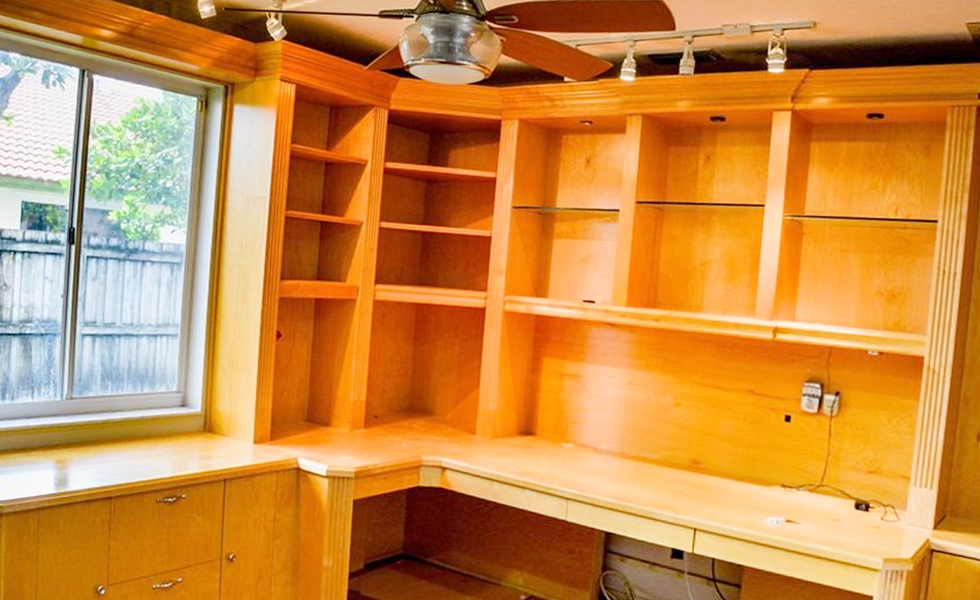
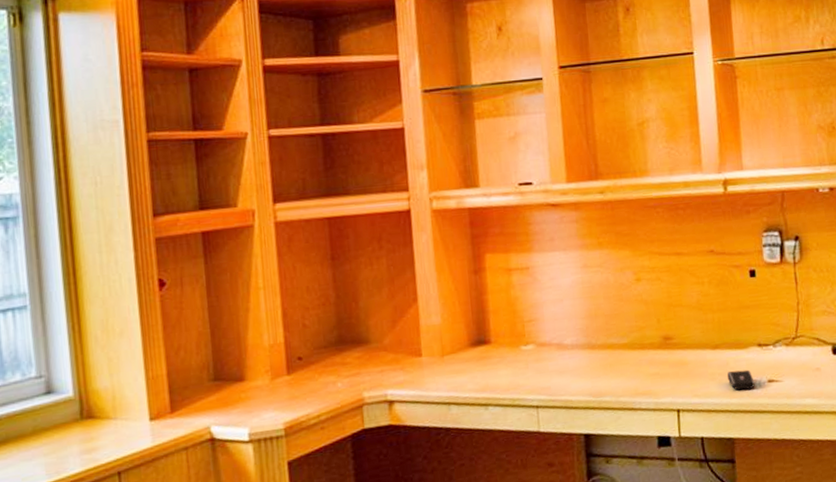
computer mouse: none [746,504,773,524] -> present [727,369,755,391]

